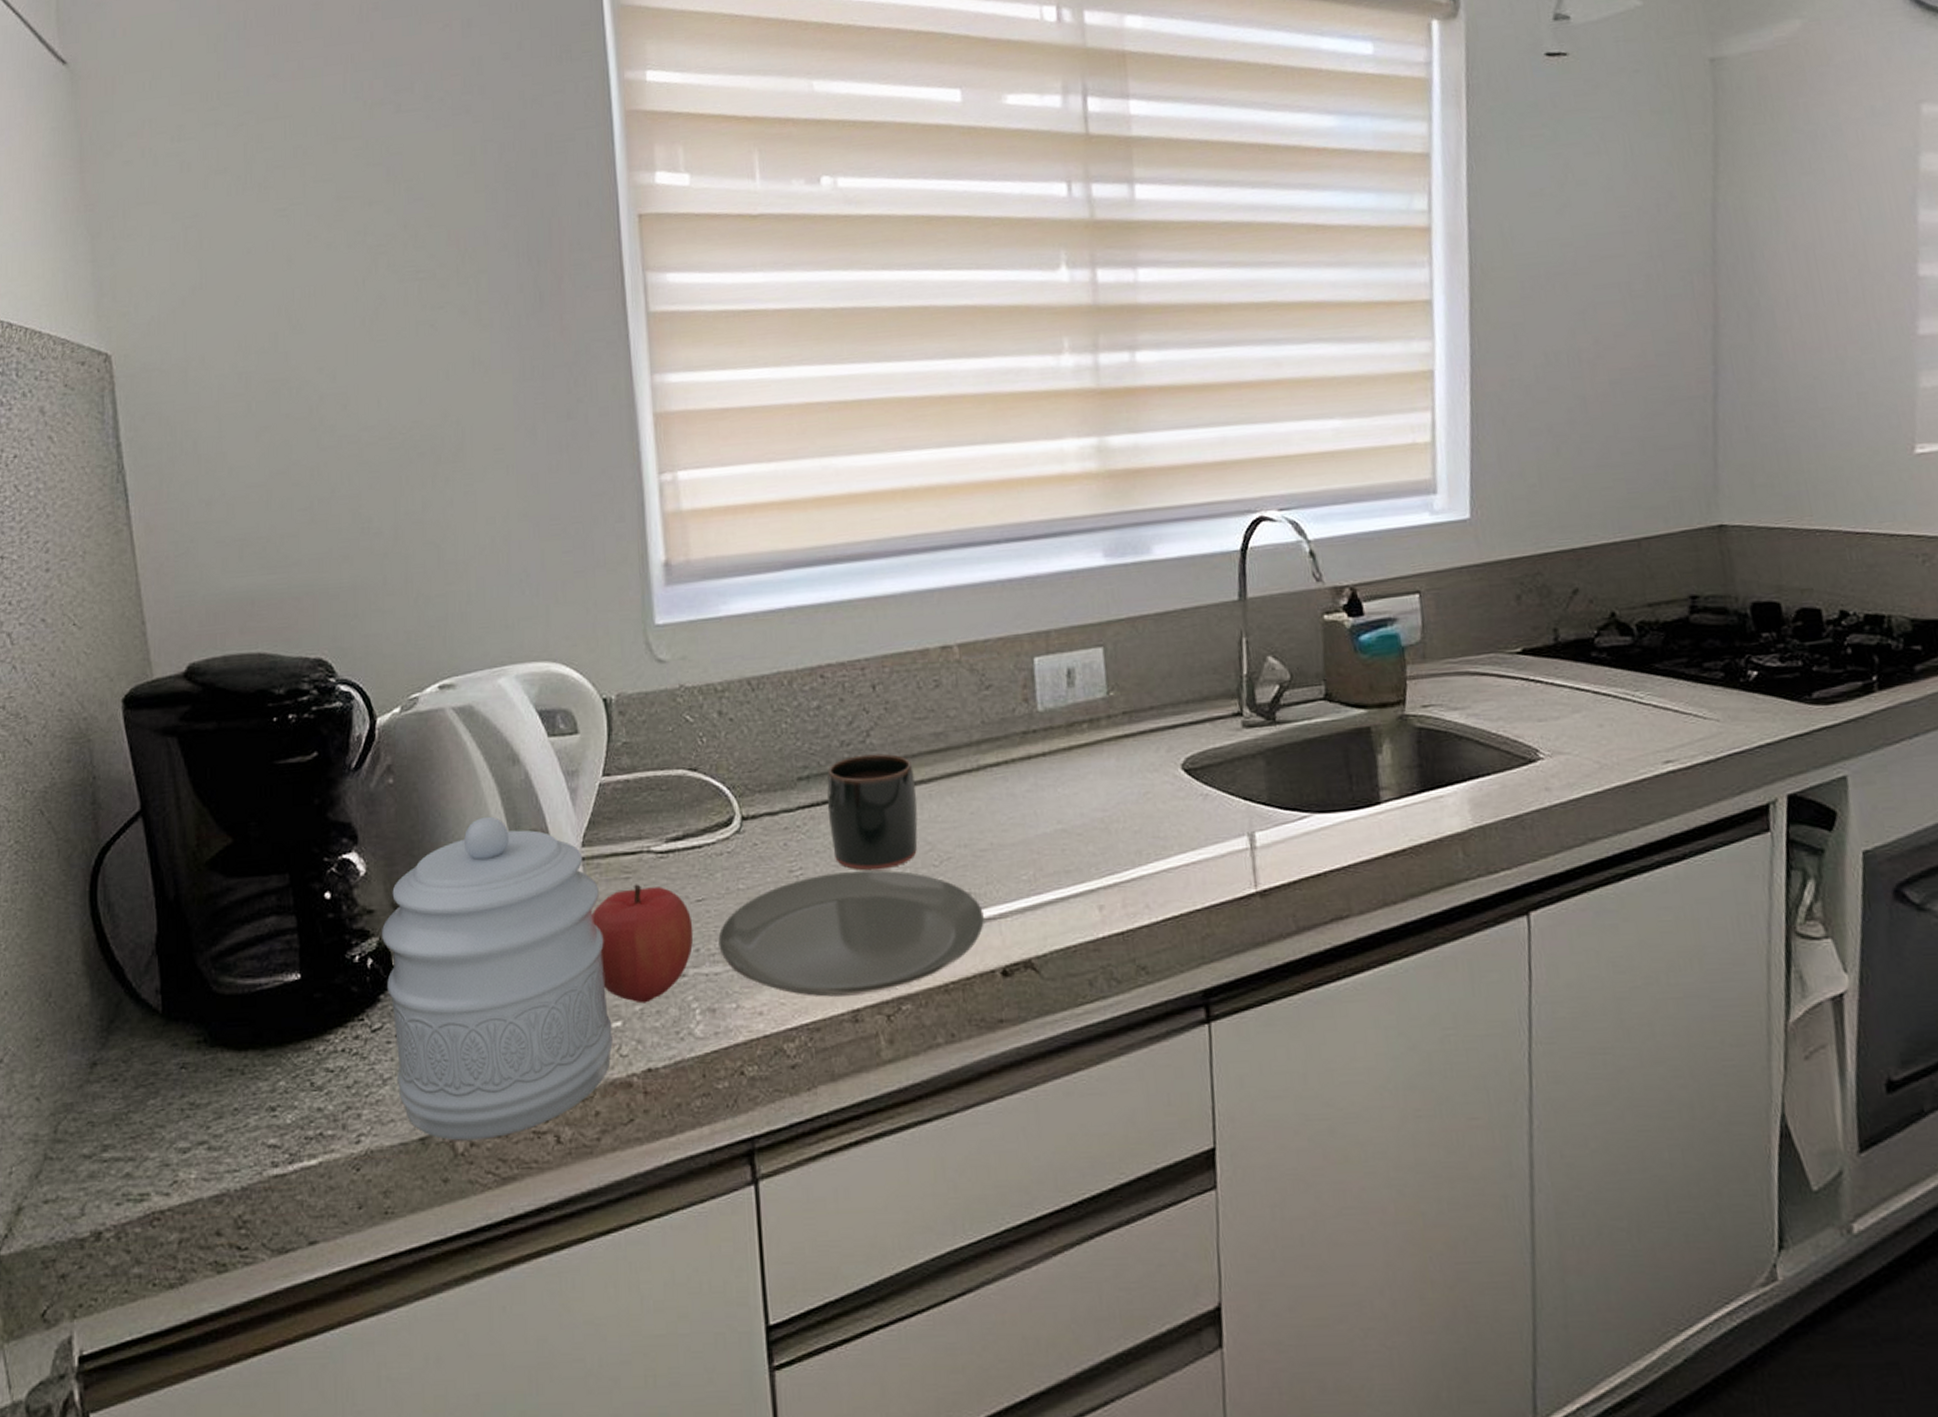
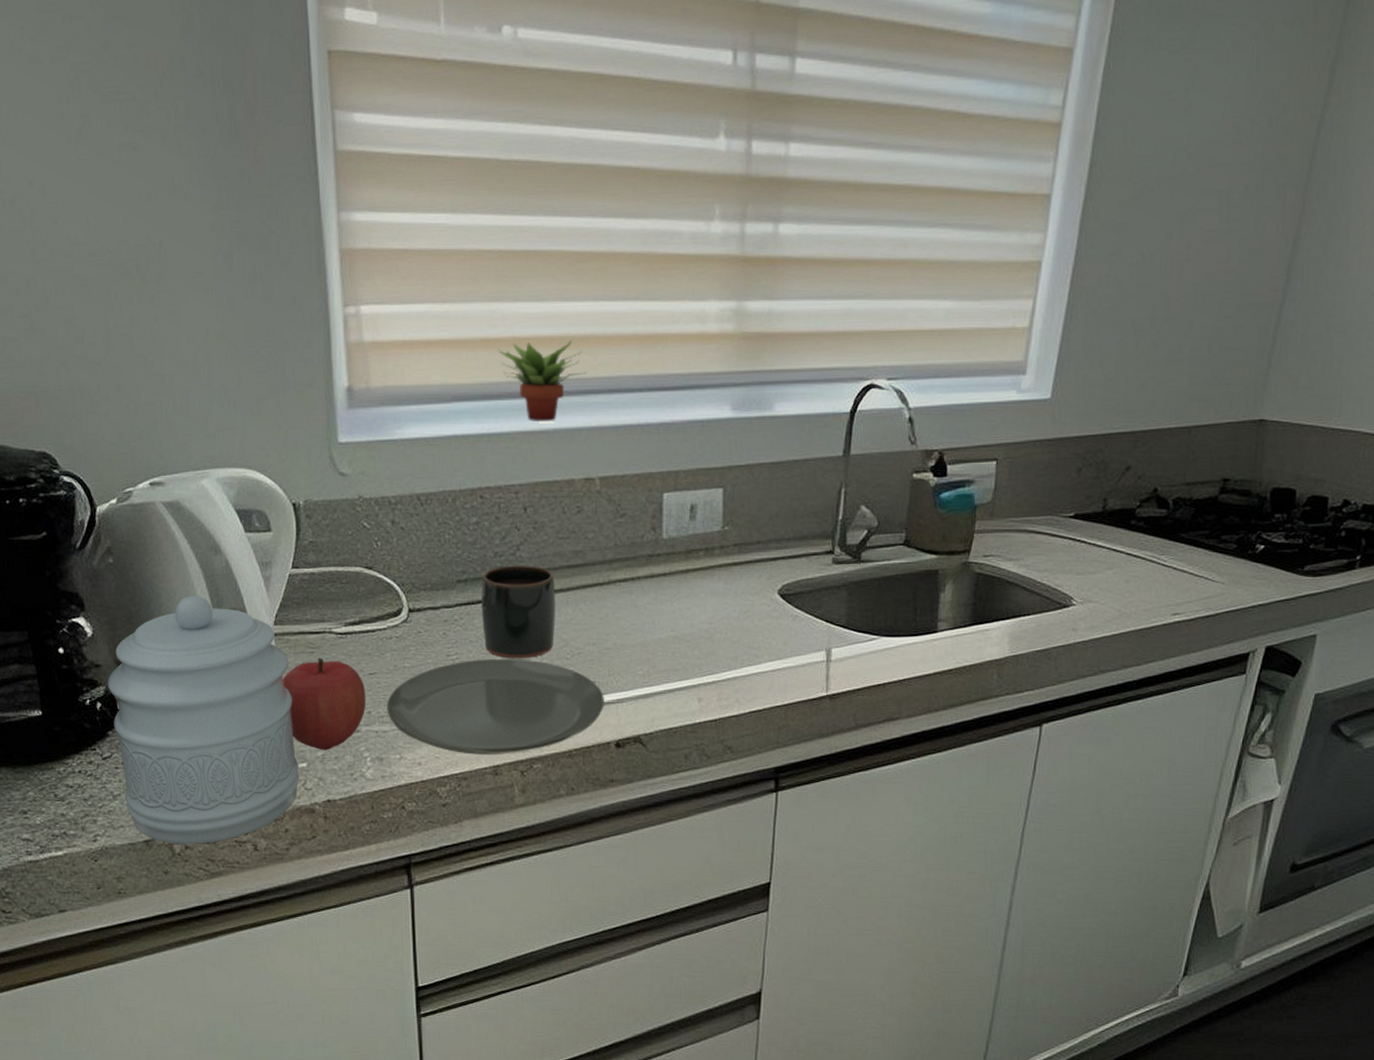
succulent plant: none [833,492,935,586] -> present [498,340,587,423]

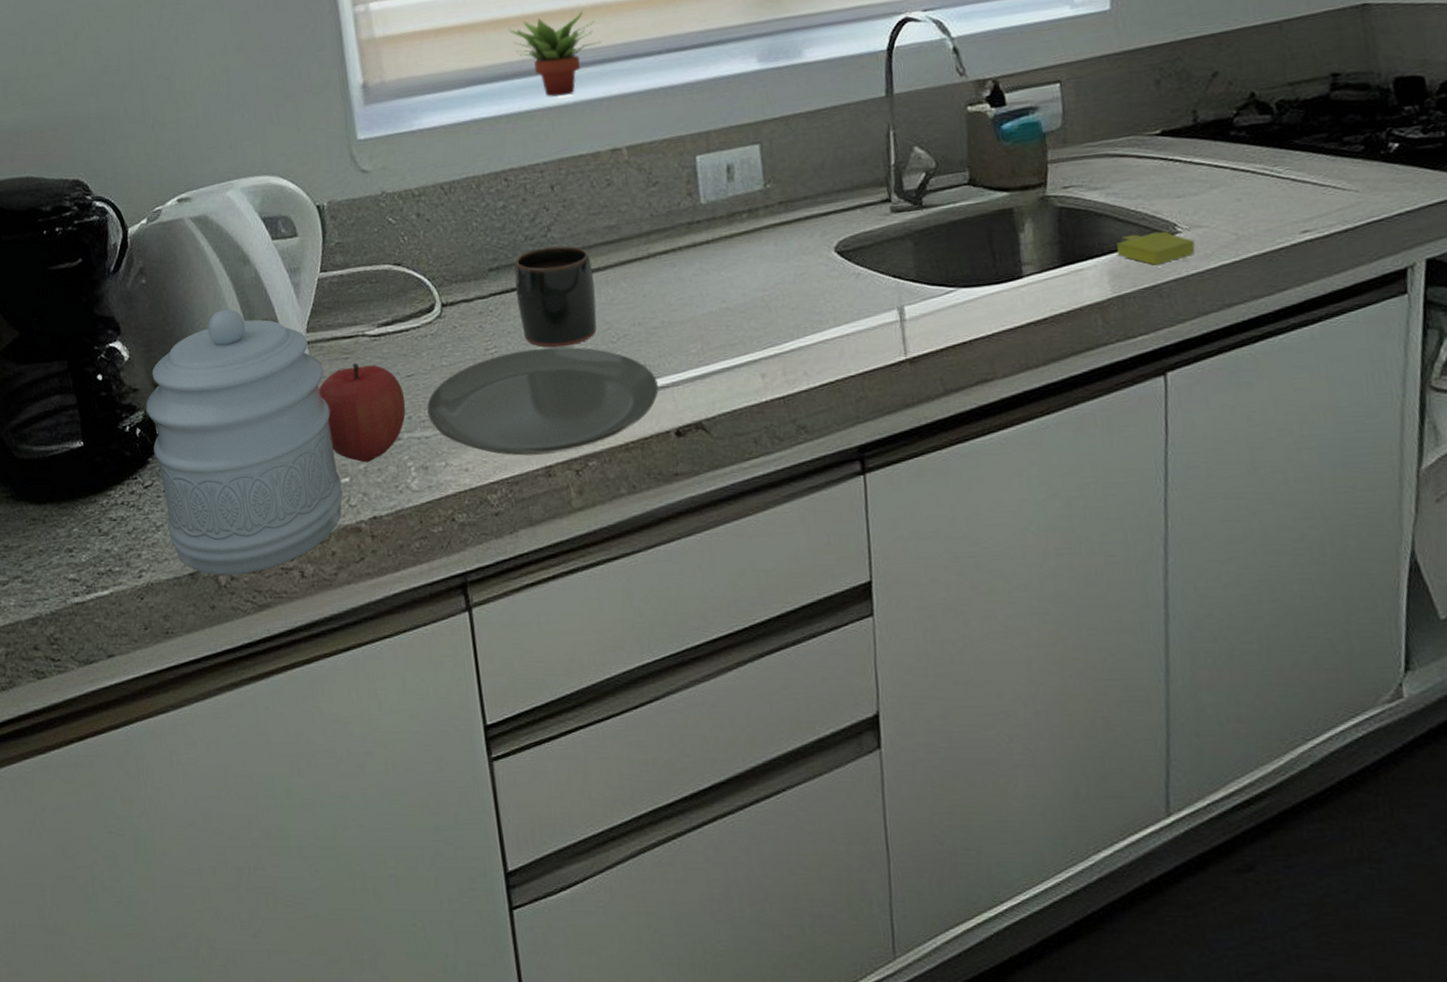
sponge: none [1001,602,1099,635] -> present [1094,231,1214,269]

